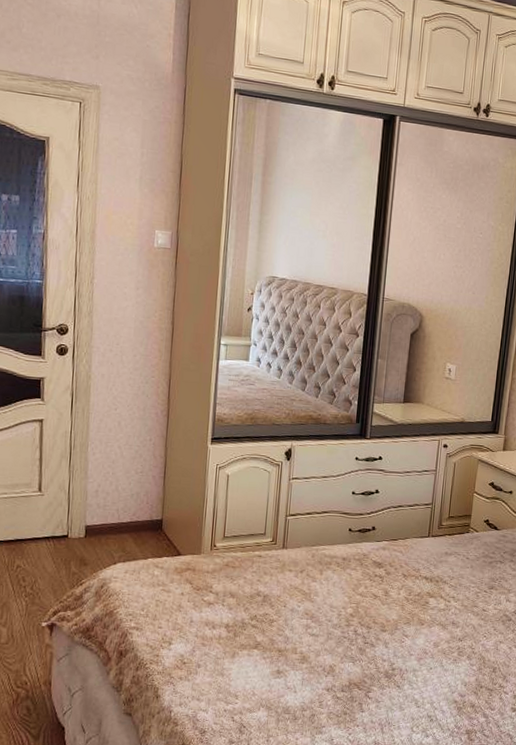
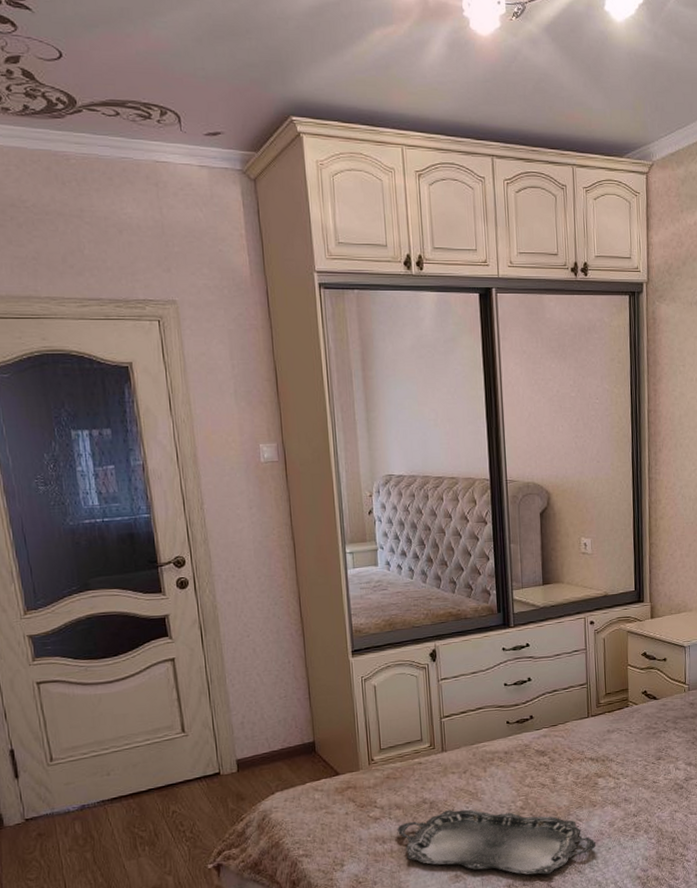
serving tray: none [227,606,419,685] -> present [397,809,597,875]

